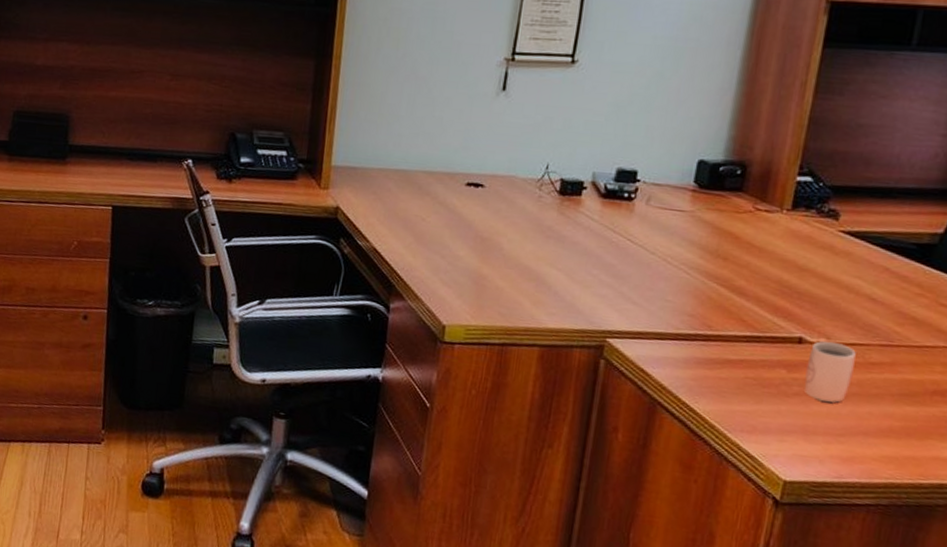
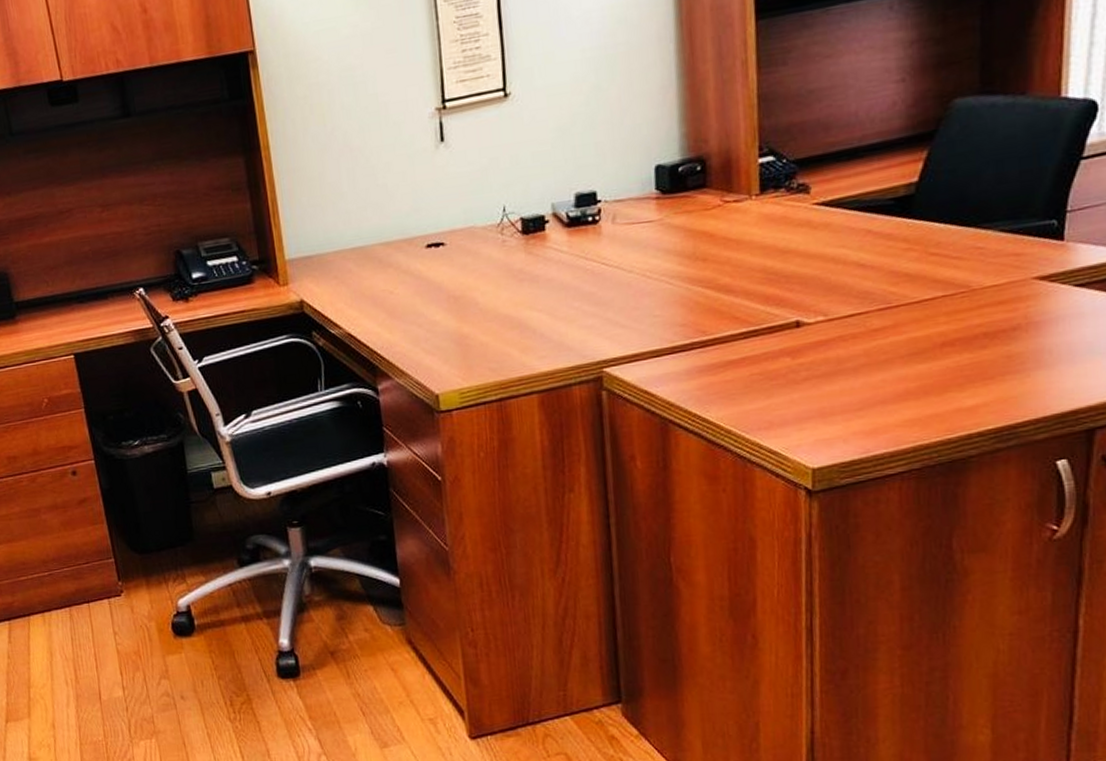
mug: present [804,341,856,403] -> none [809,317,858,380]

